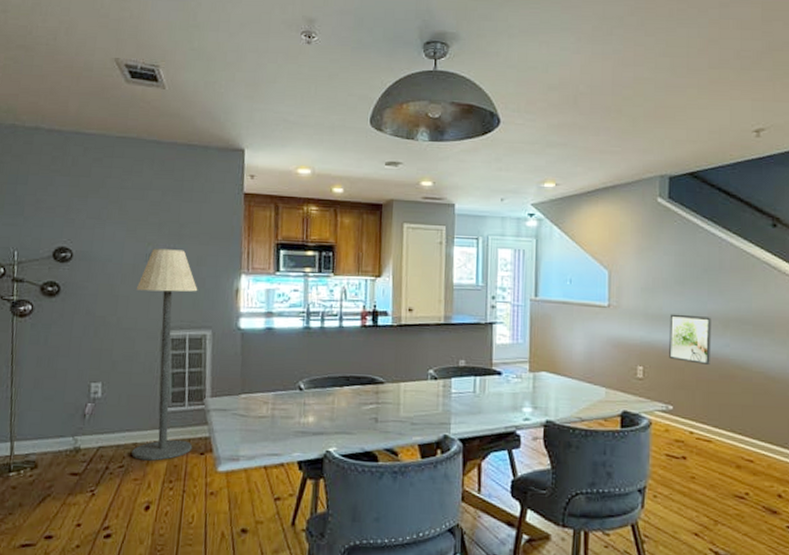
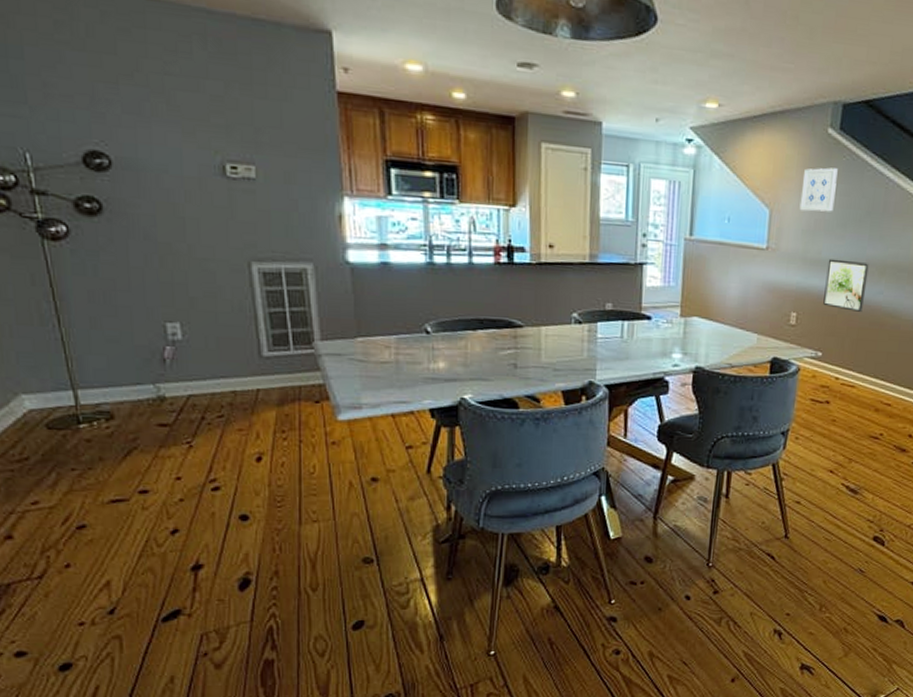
floor lamp: present [131,248,198,461] -> none [207,159,305,410]
wall art: none [637,231,670,271] -> present [799,167,838,212]

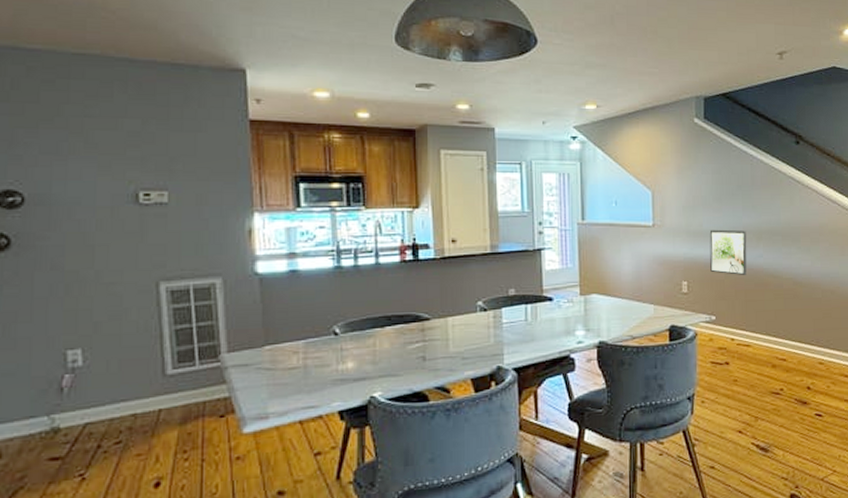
wall art: present [799,167,838,212] -> none [677,151,708,190]

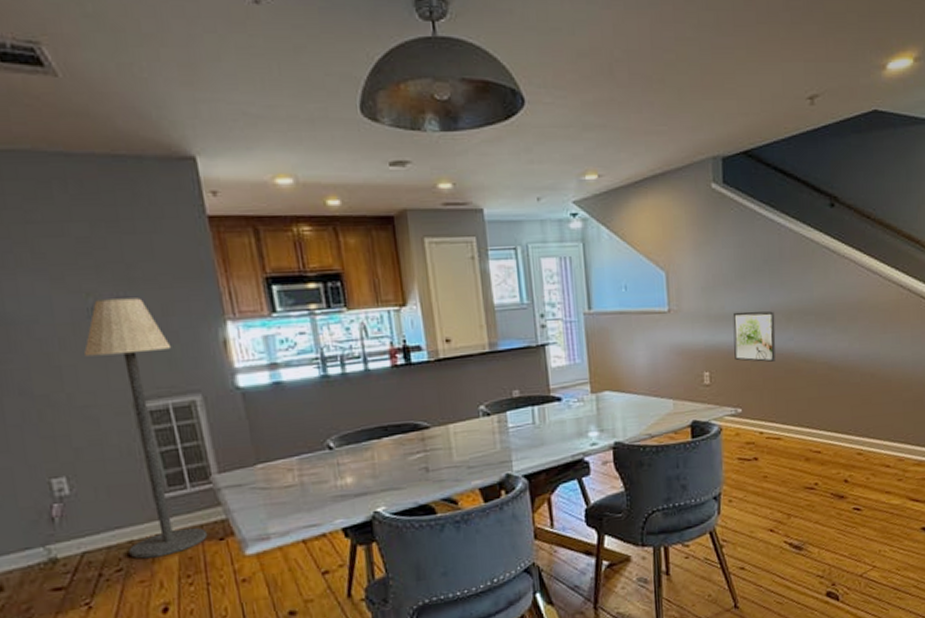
floor lamp: none [117,187,209,432] -> present [83,298,208,559]

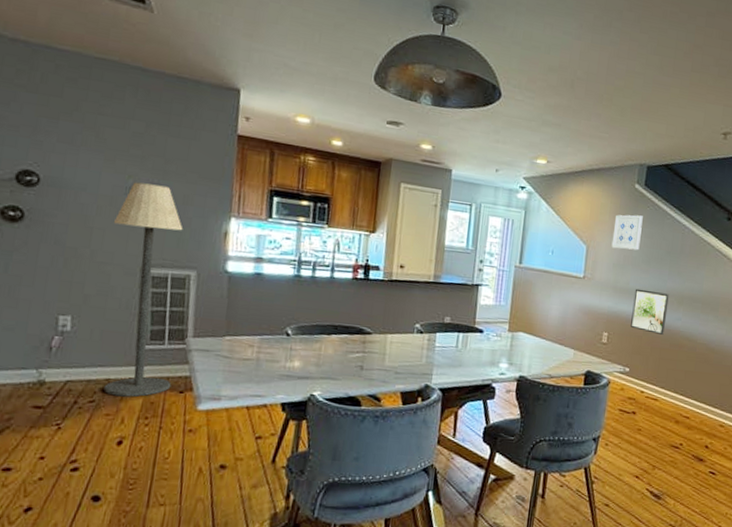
wall art: none [694,222,730,269] -> present [611,214,643,250]

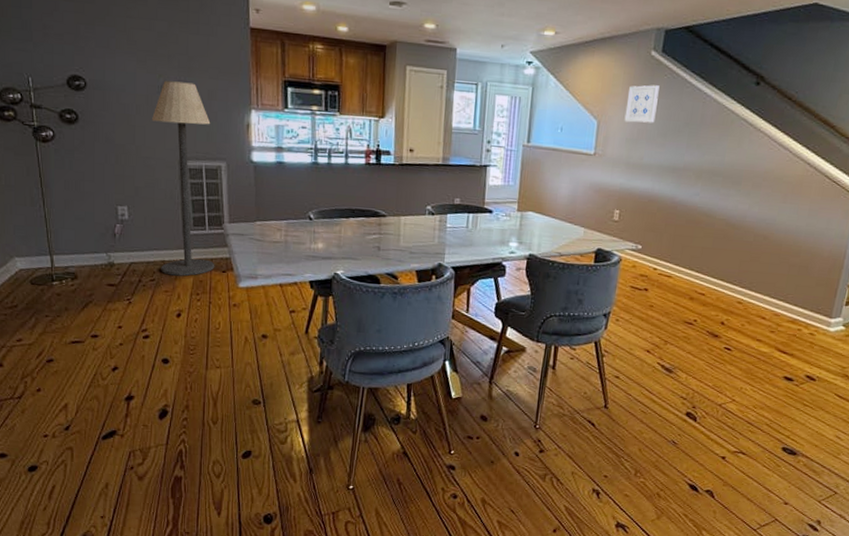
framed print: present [630,288,669,335] -> none [644,164,687,211]

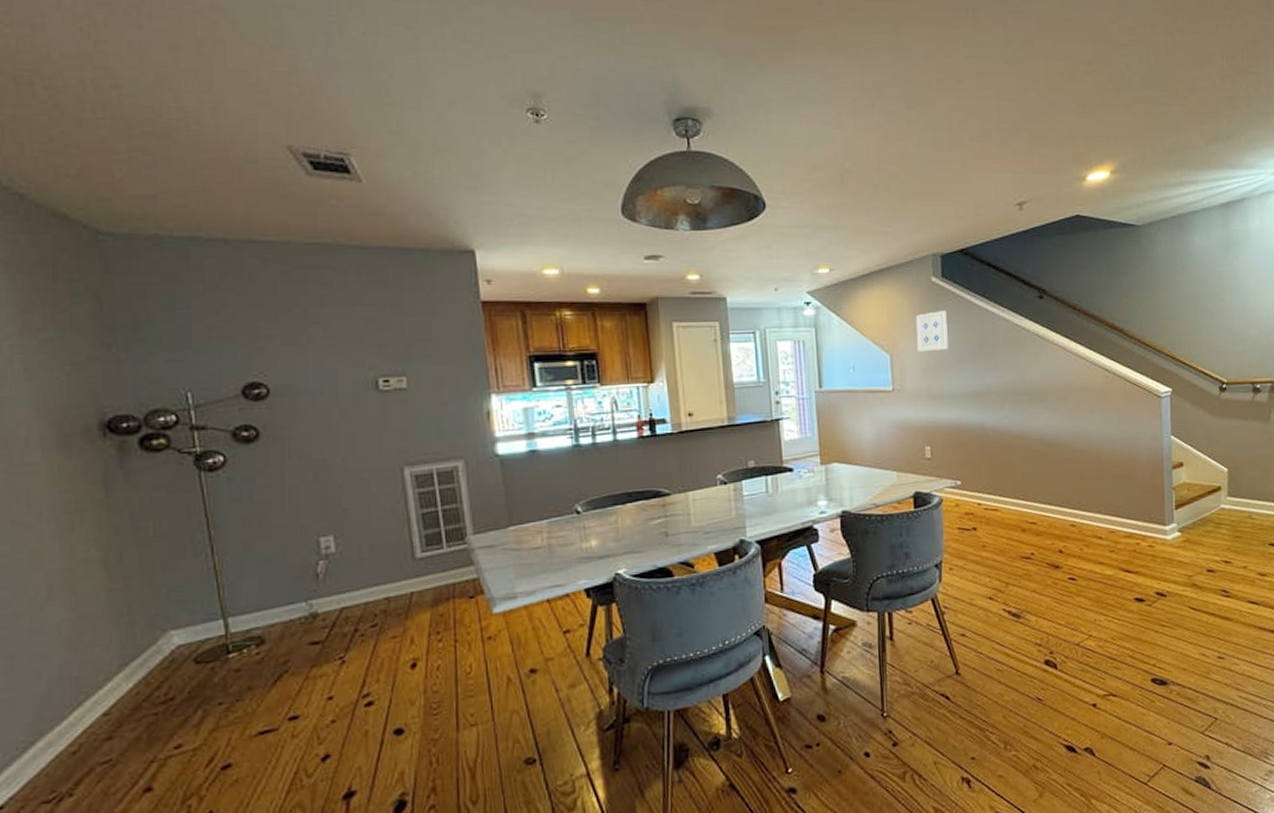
floor lamp: present [151,80,215,276] -> none [360,372,459,615]

